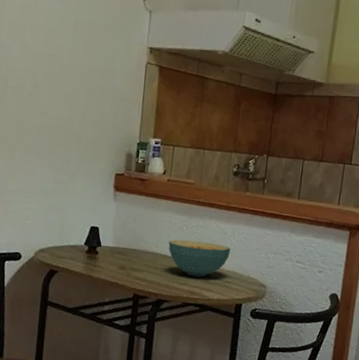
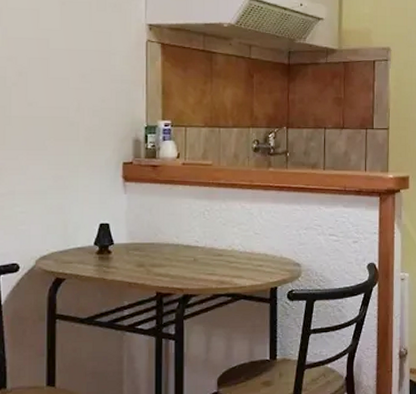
cereal bowl: present [168,240,231,277] -> none [190,225,260,265]

